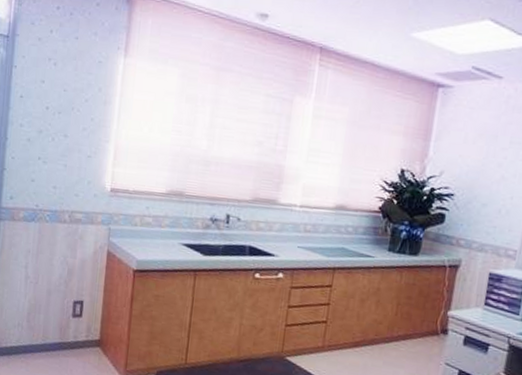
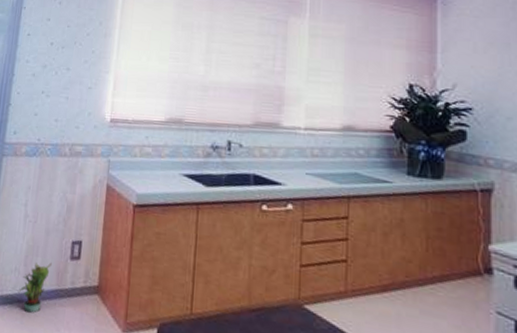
potted plant: none [21,319,54,362] -> present [17,262,52,313]

